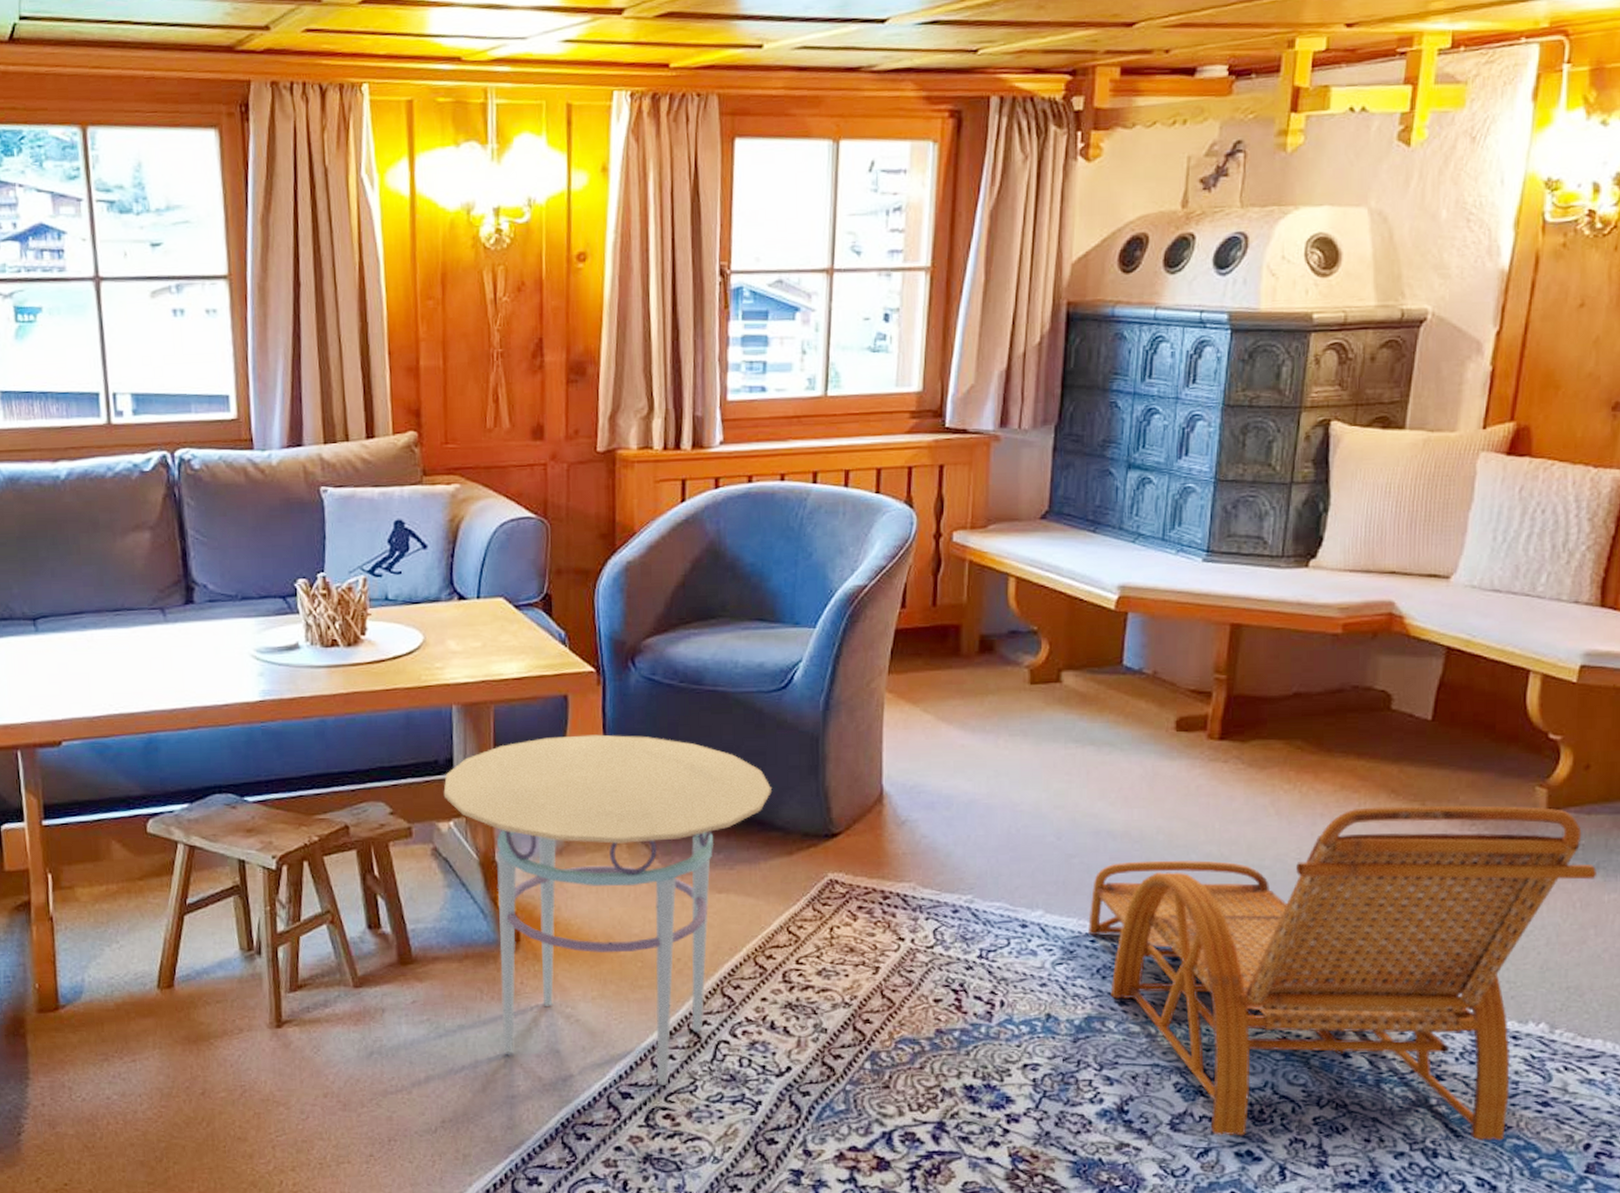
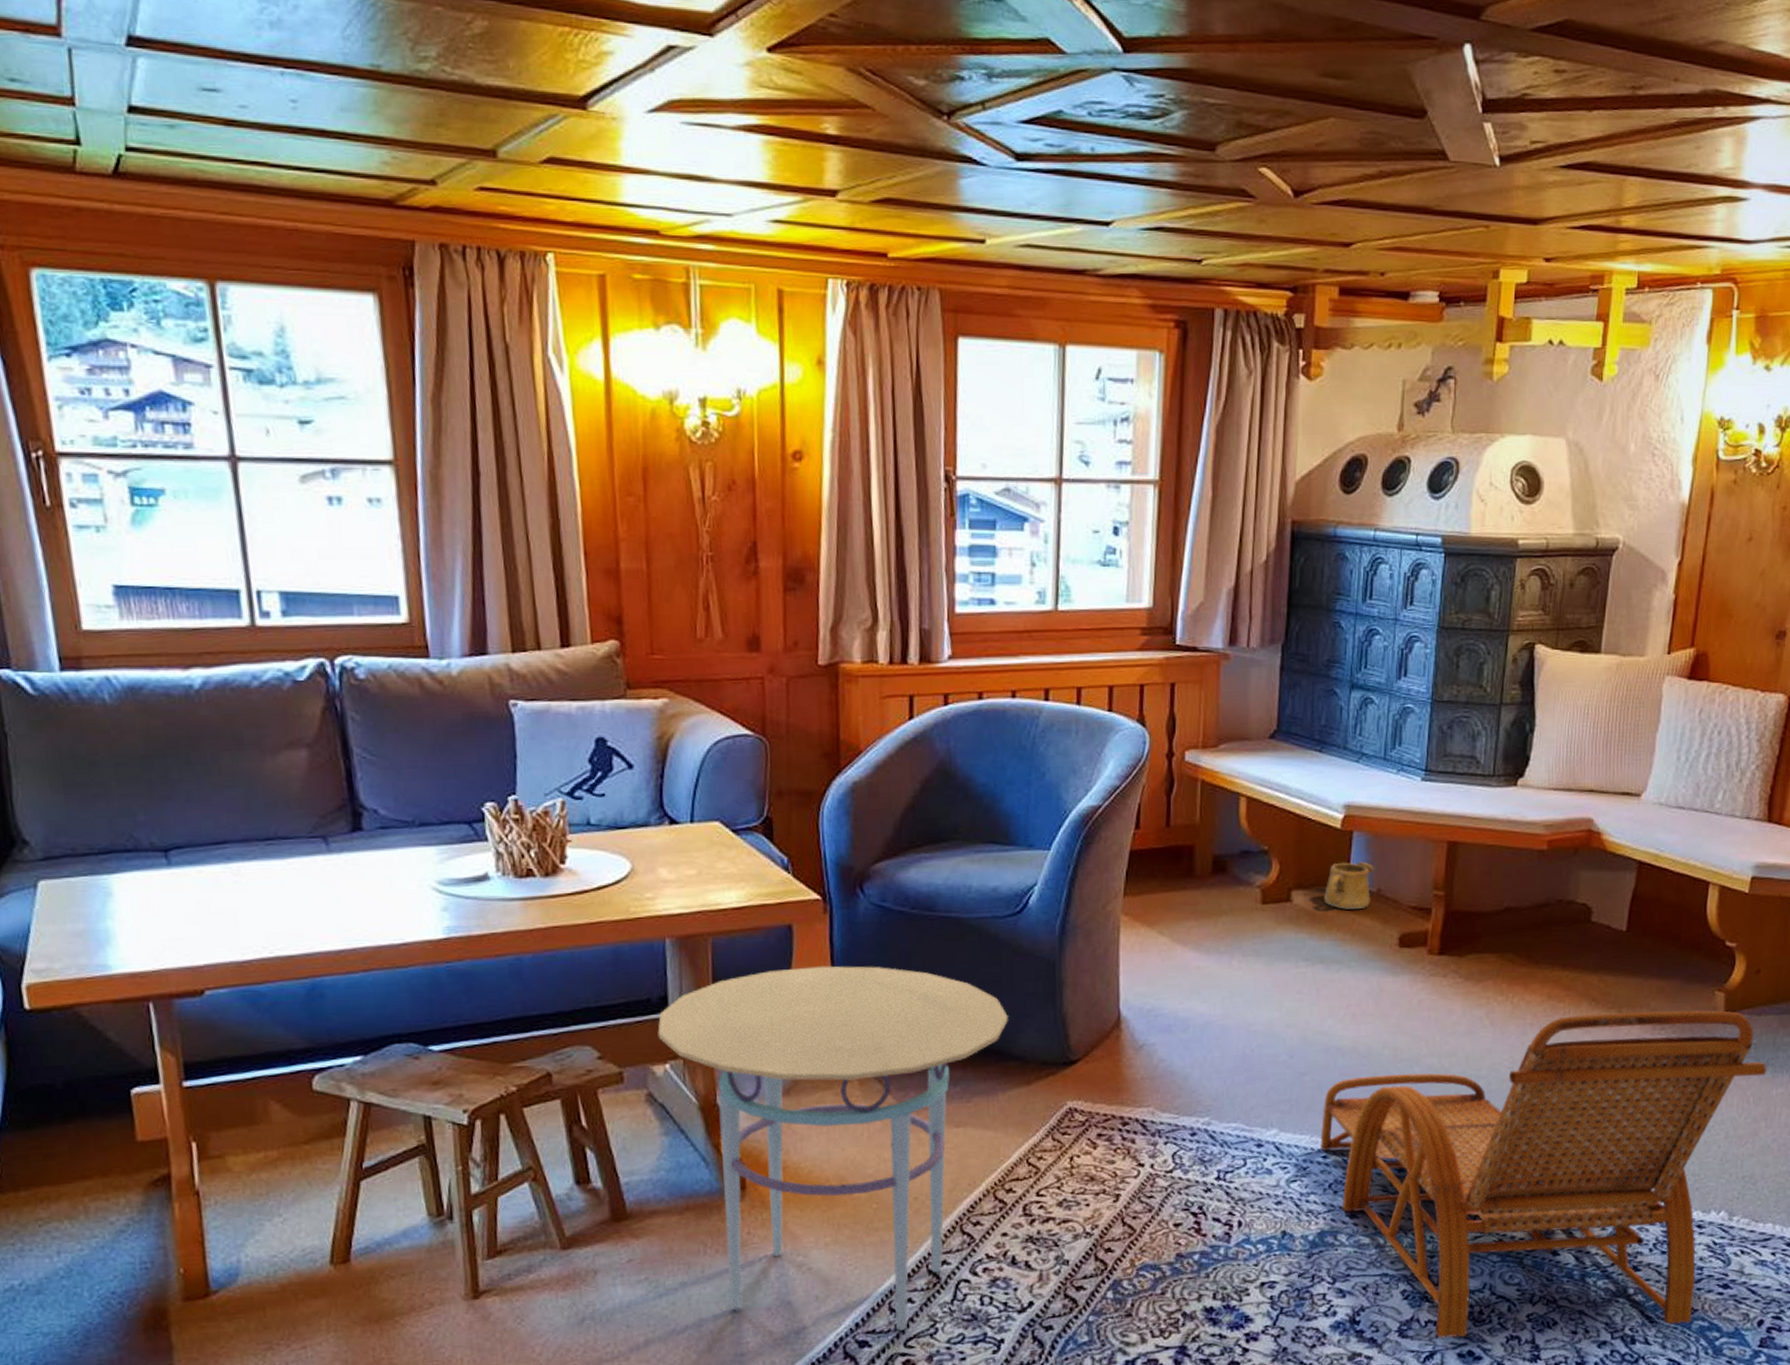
watering can: none [1095,643,1151,691] -> present [1323,861,1375,910]

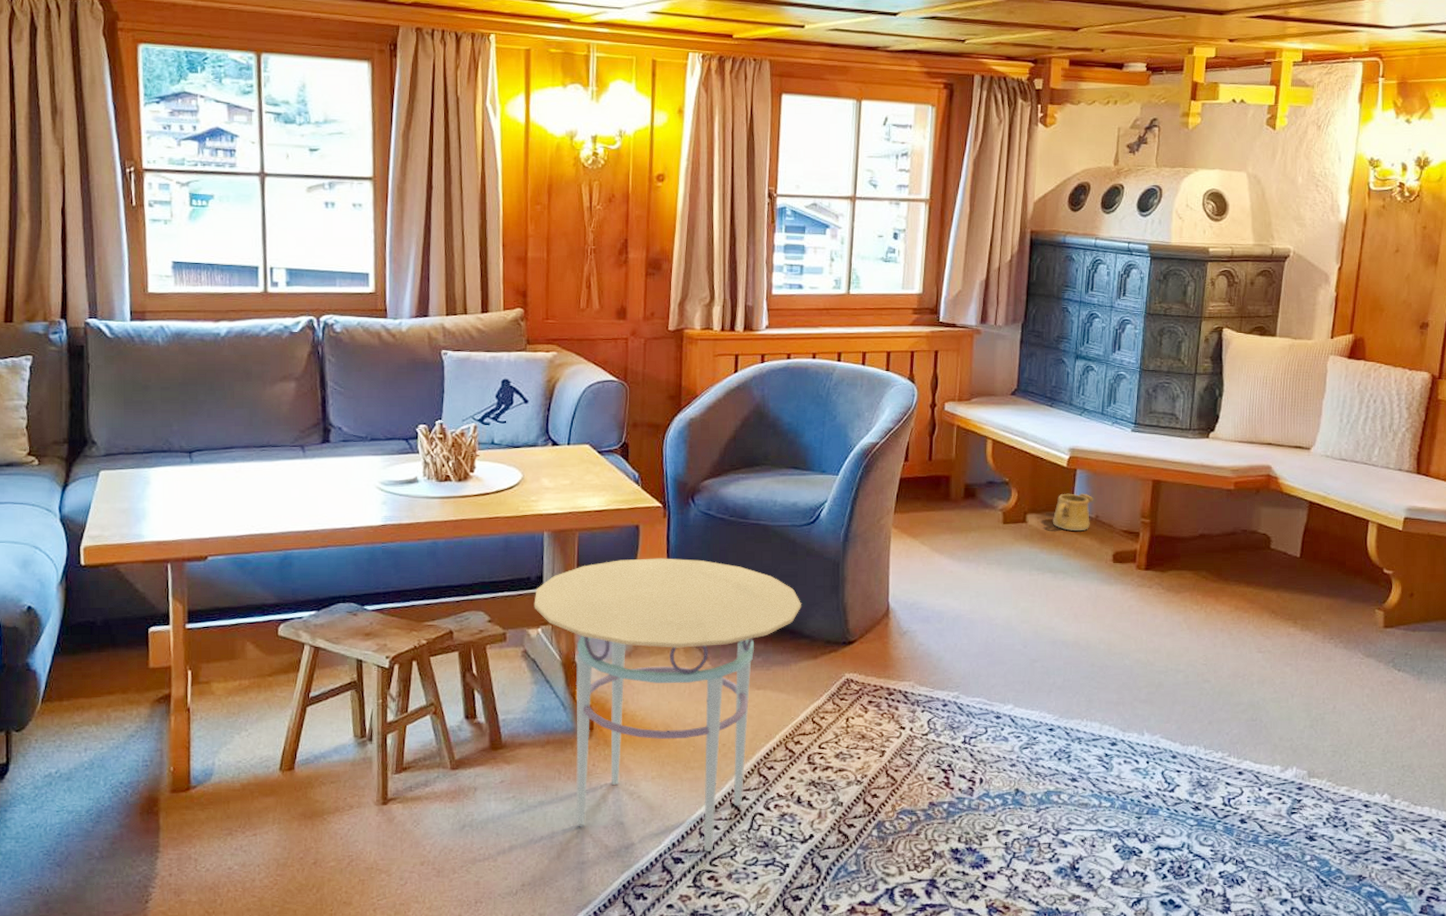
deck chair: present [1320,1010,1766,1338] -> none [1048,623,1420,889]

